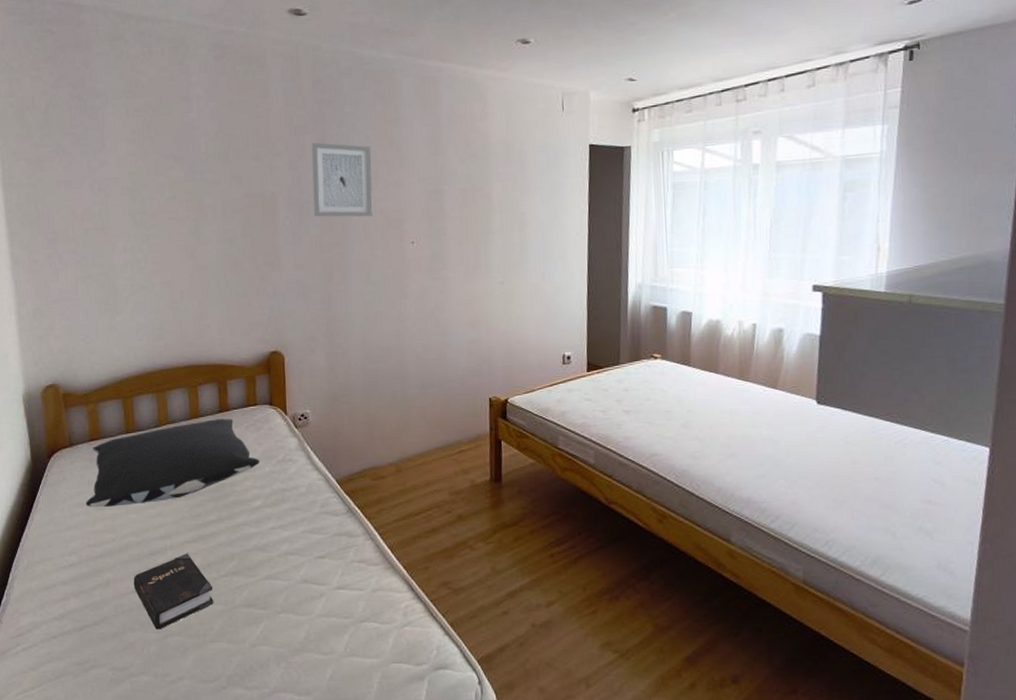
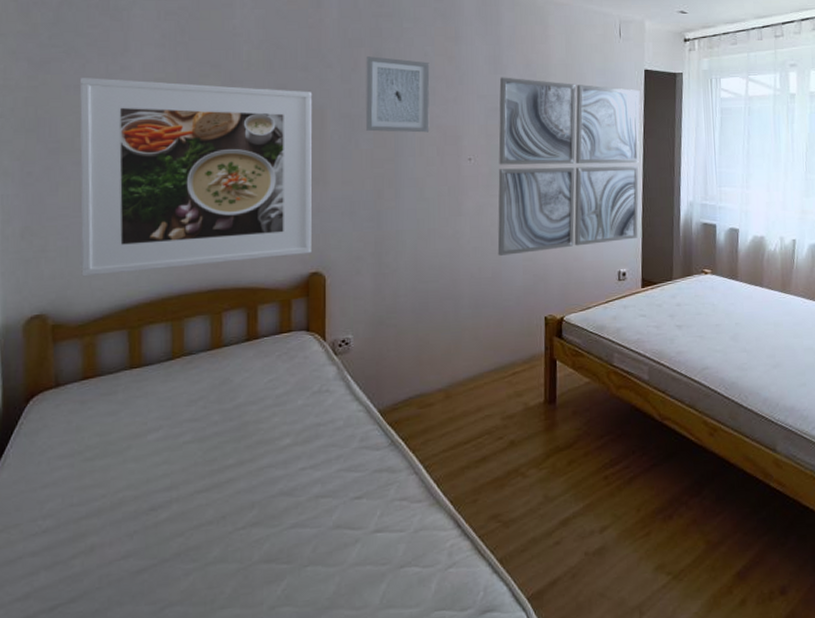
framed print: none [68,173,271,352] -> present [79,78,313,277]
pillow: present [85,418,261,507] -> none [70,347,292,459]
hardback book: present [133,552,214,630] -> none [125,504,227,601]
wall art: none [439,158,585,338] -> present [497,77,641,256]

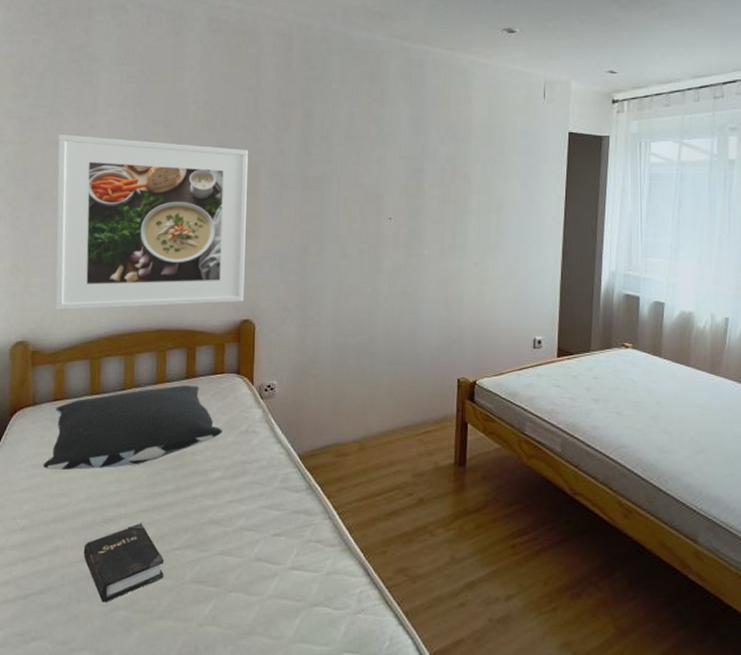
pillow: none [70,347,292,459] -> present [43,385,223,470]
hardback book: none [125,504,227,601] -> present [83,522,165,603]
wall art: present [366,56,430,133] -> none [295,117,355,191]
wall art: present [497,77,641,256] -> none [414,138,564,315]

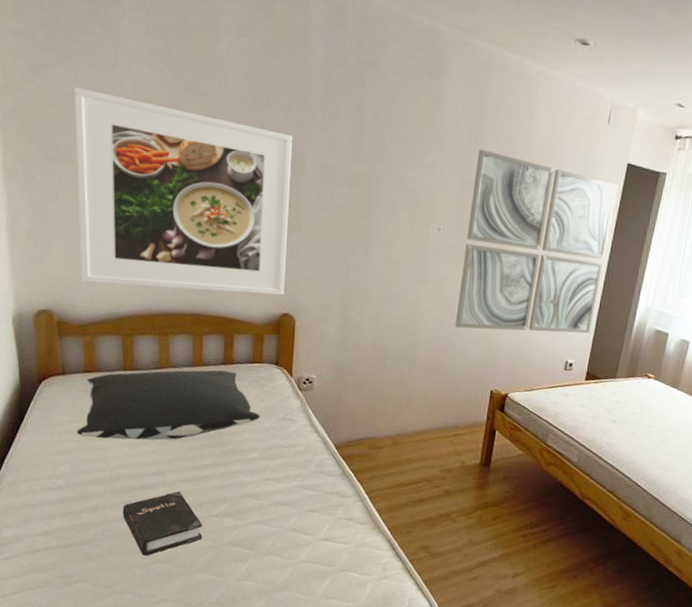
wall art: none [414,138,564,315] -> present [454,149,619,334]

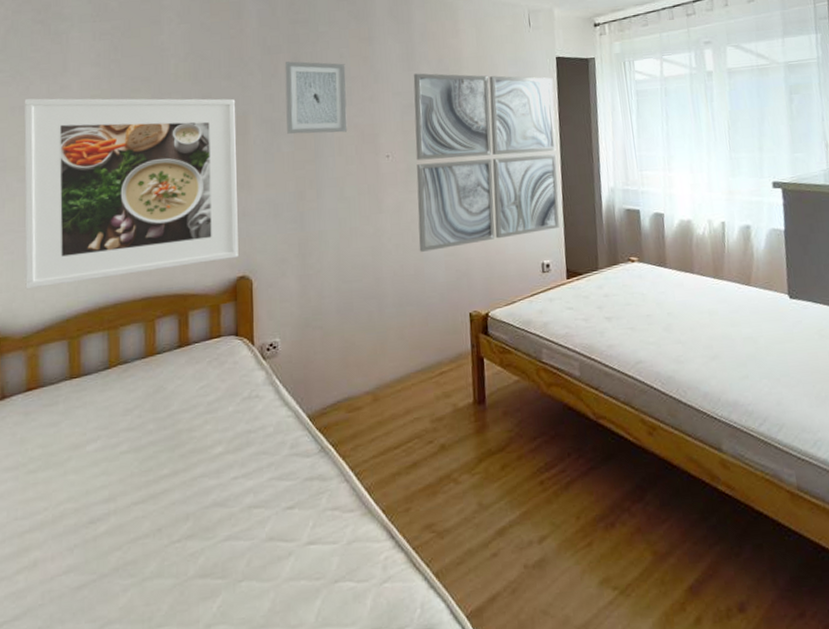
pillow: present [76,370,261,441] -> none [15,354,223,471]
hardback book: present [122,490,203,556] -> none [66,516,163,618]
wall art: none [342,106,410,196] -> present [284,61,348,134]

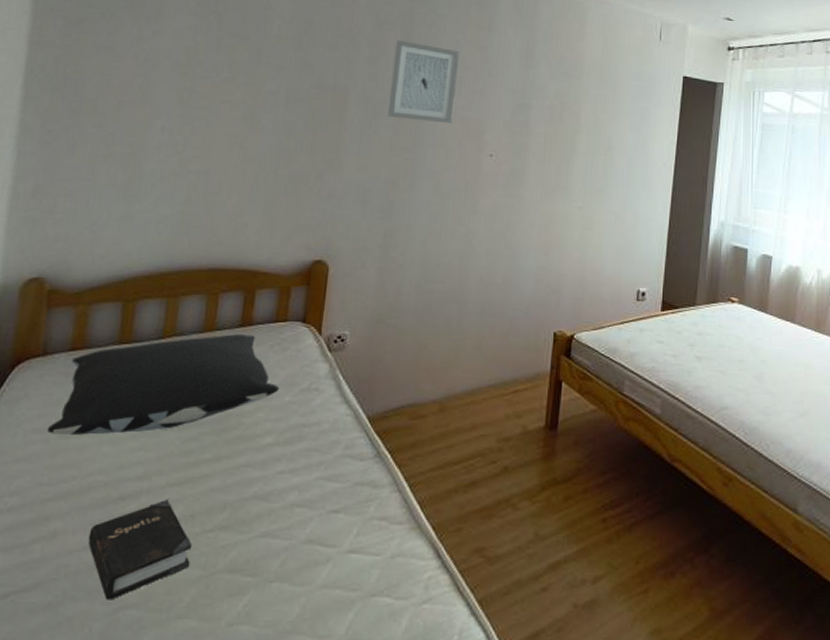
pillow: none [15,354,223,471] -> present [47,334,280,435]
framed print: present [24,98,239,290] -> none [85,40,338,243]
hardback book: none [66,516,163,618] -> present [87,498,193,600]
wall art: present [413,73,560,252] -> none [510,72,677,262]

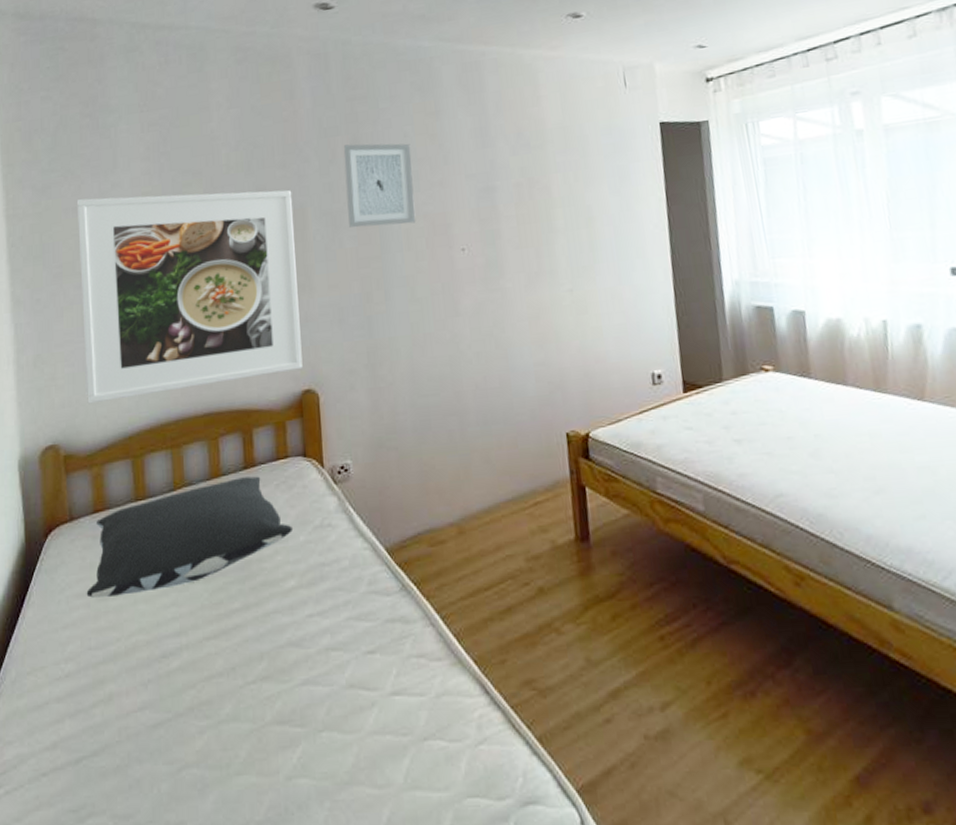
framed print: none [85,40,338,243] -> present [76,190,303,404]
hardback book: present [87,498,193,600] -> none [141,652,240,760]

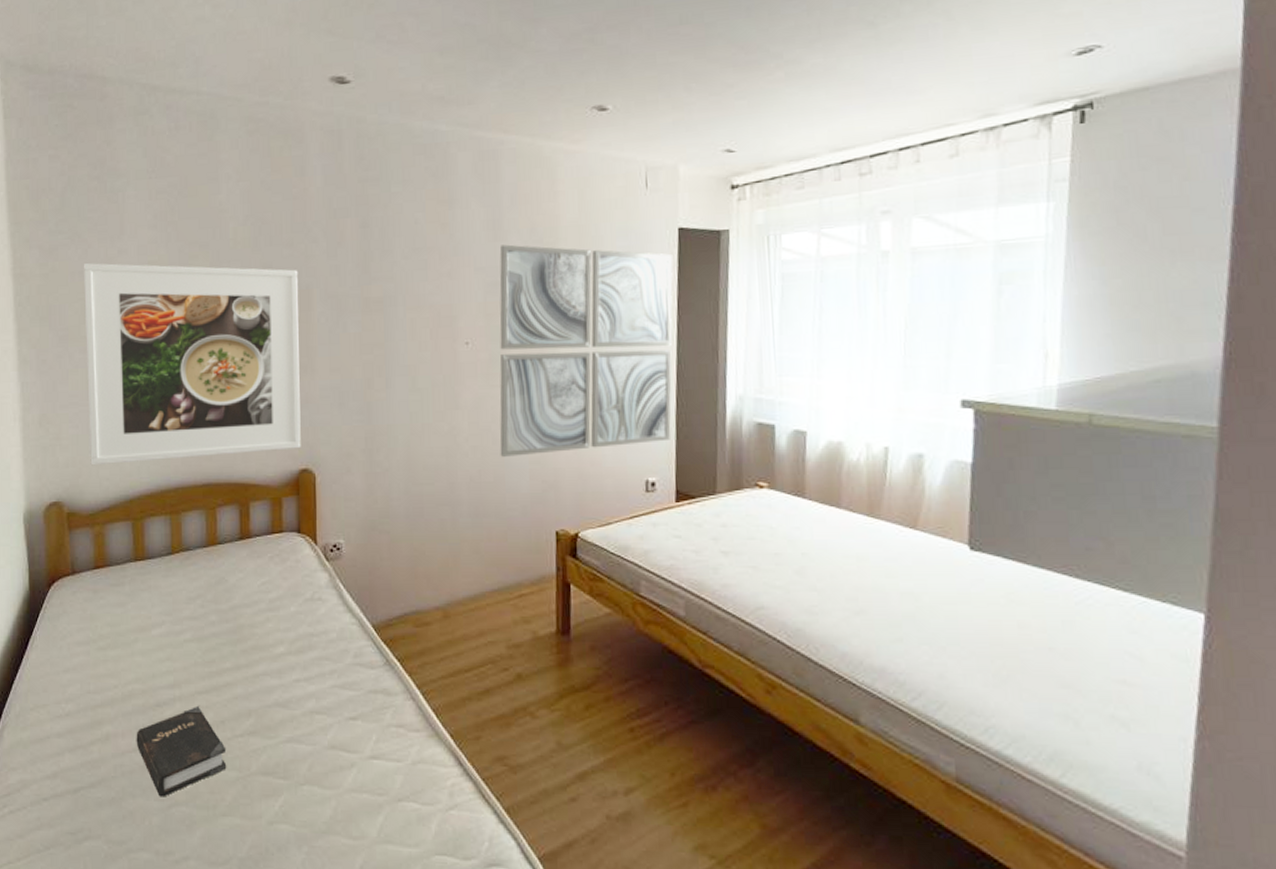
pillow: present [86,476,294,598] -> none [86,547,285,647]
hardback book: none [141,652,240,760] -> present [136,705,227,797]
wall art: present [343,143,416,228] -> none [352,227,422,313]
wall art: none [489,147,672,361] -> present [499,244,673,457]

